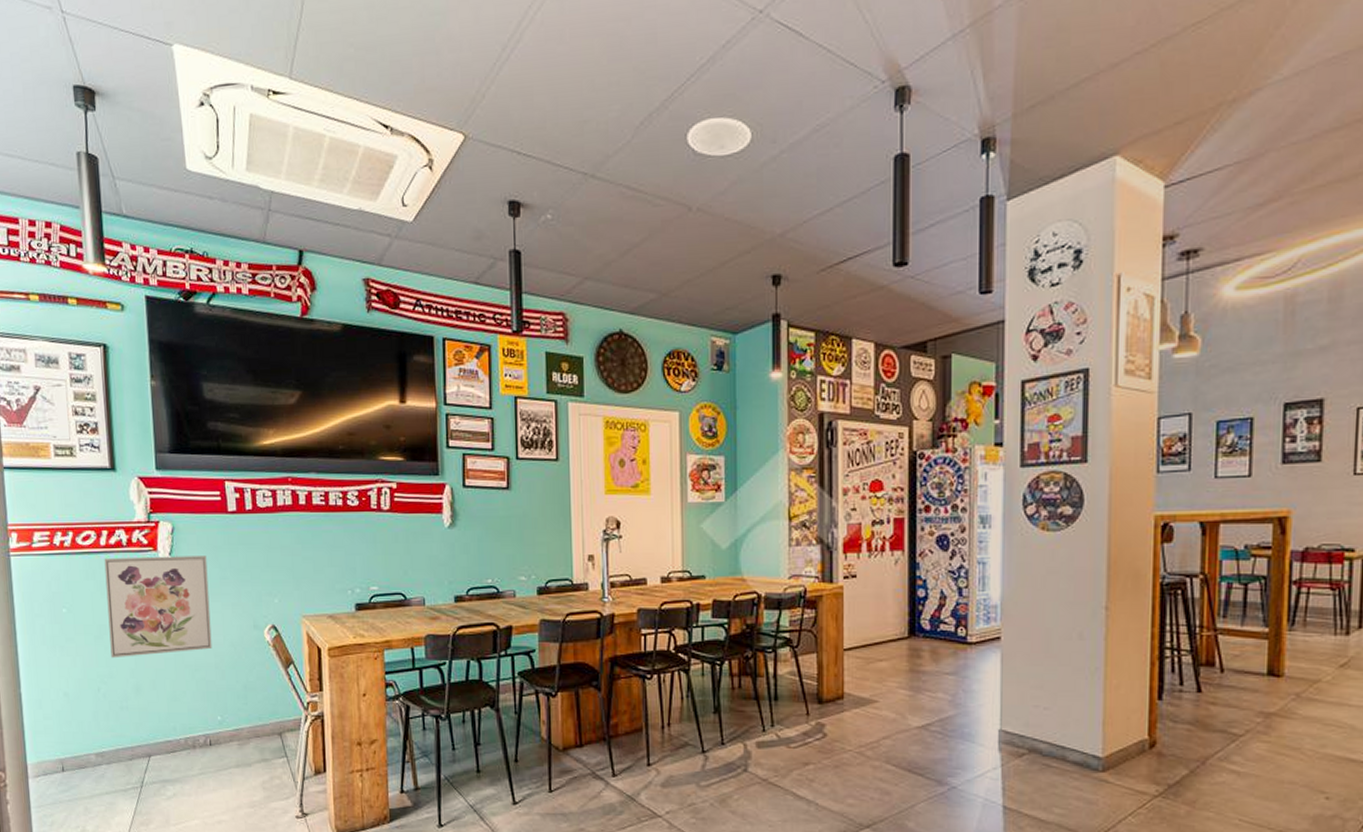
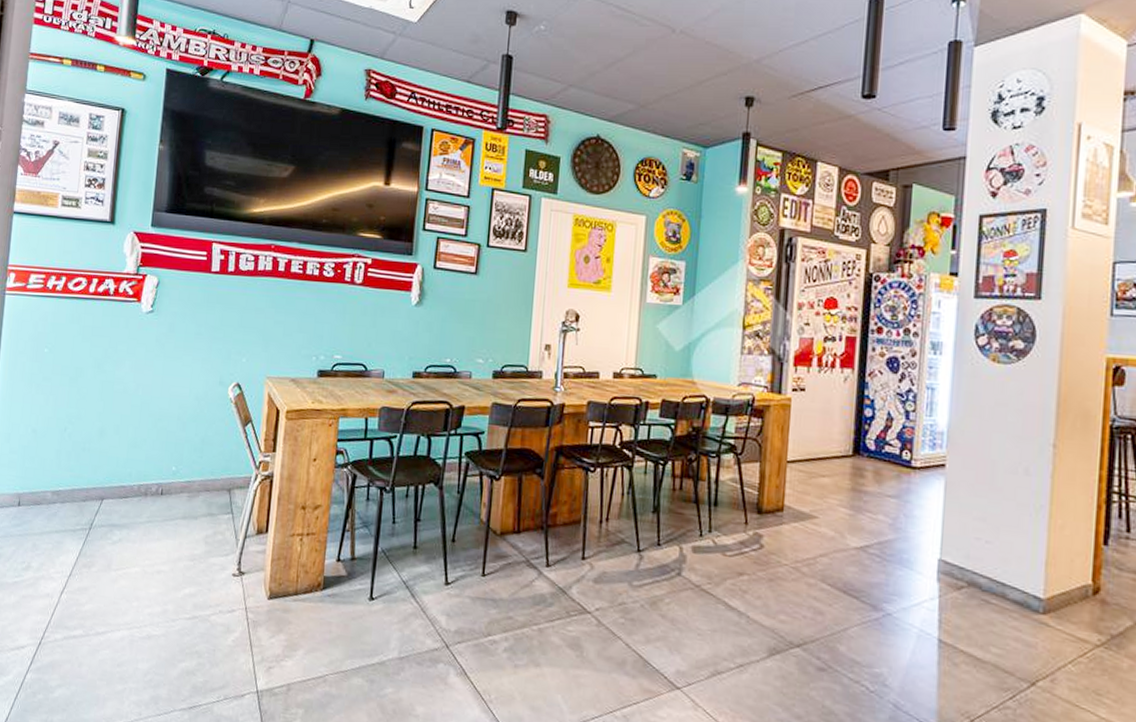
wall art: present [104,556,212,658] -> none [82,305,185,401]

